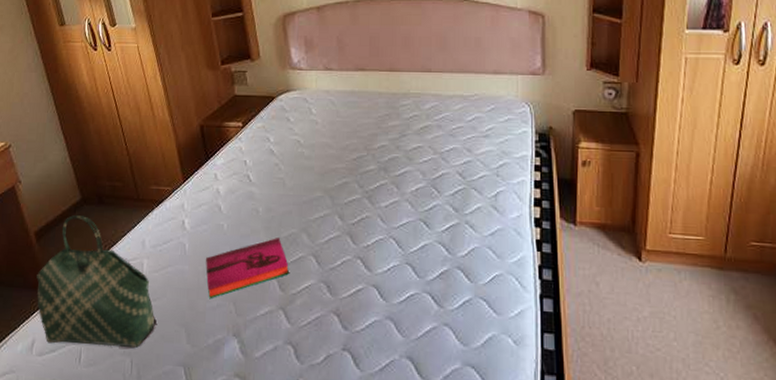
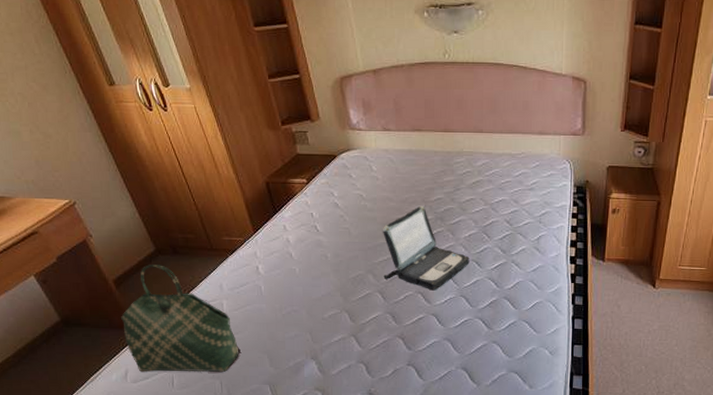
hardback book: present [206,238,289,298] -> none [282,279,358,330]
laptop: none [319,153,417,256] -> present [382,205,470,291]

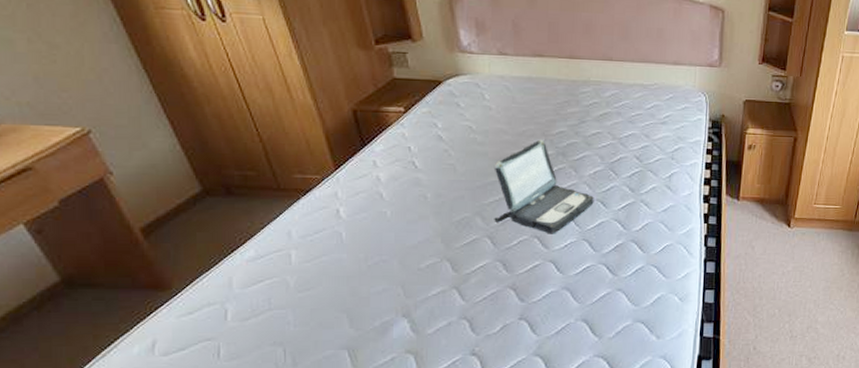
tote bag: present [121,264,239,372] -> none [150,208,310,342]

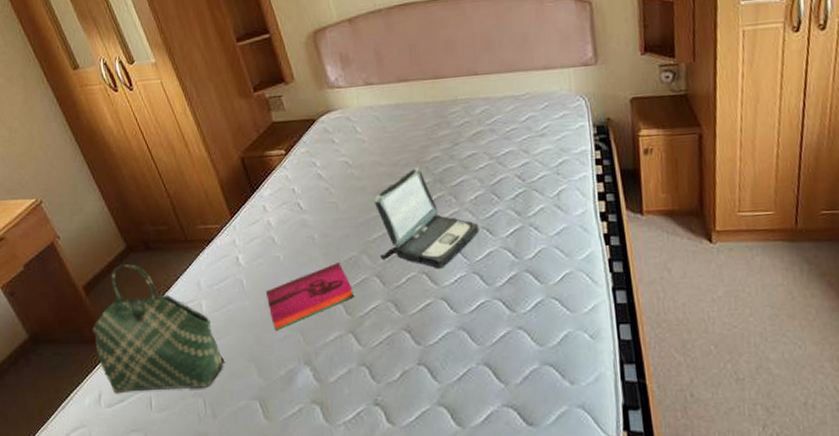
tote bag: none [150,208,310,342] -> present [92,264,223,394]
hardback book: none [368,222,462,283] -> present [266,263,354,330]

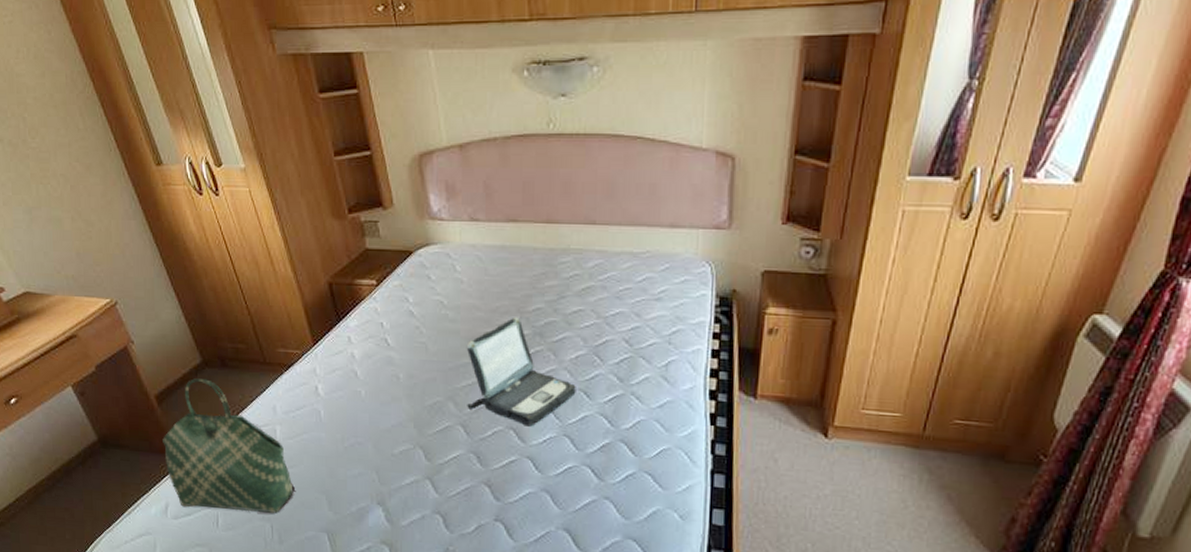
hardback book: present [266,263,354,330] -> none [344,406,435,466]

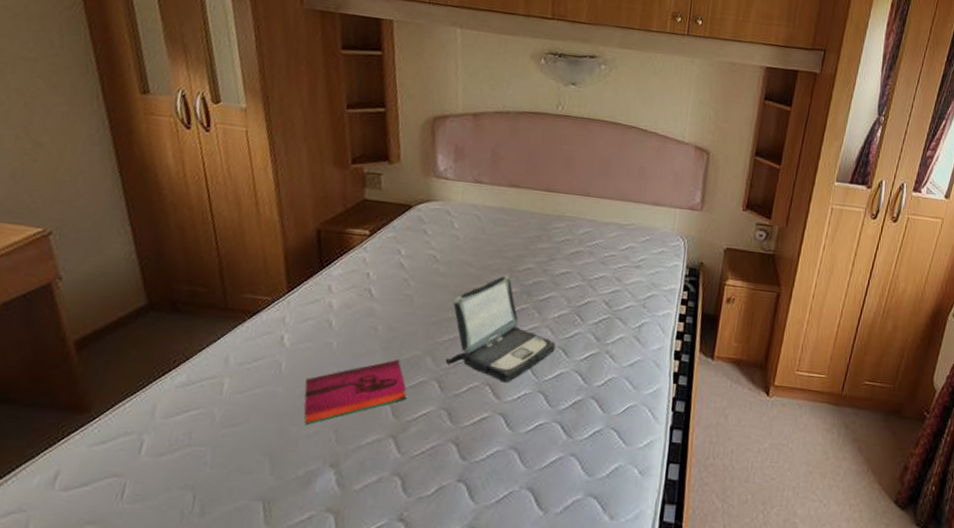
tote bag: present [163,378,294,513] -> none [68,323,232,480]
hardback book: none [344,406,435,466] -> present [303,360,406,424]

